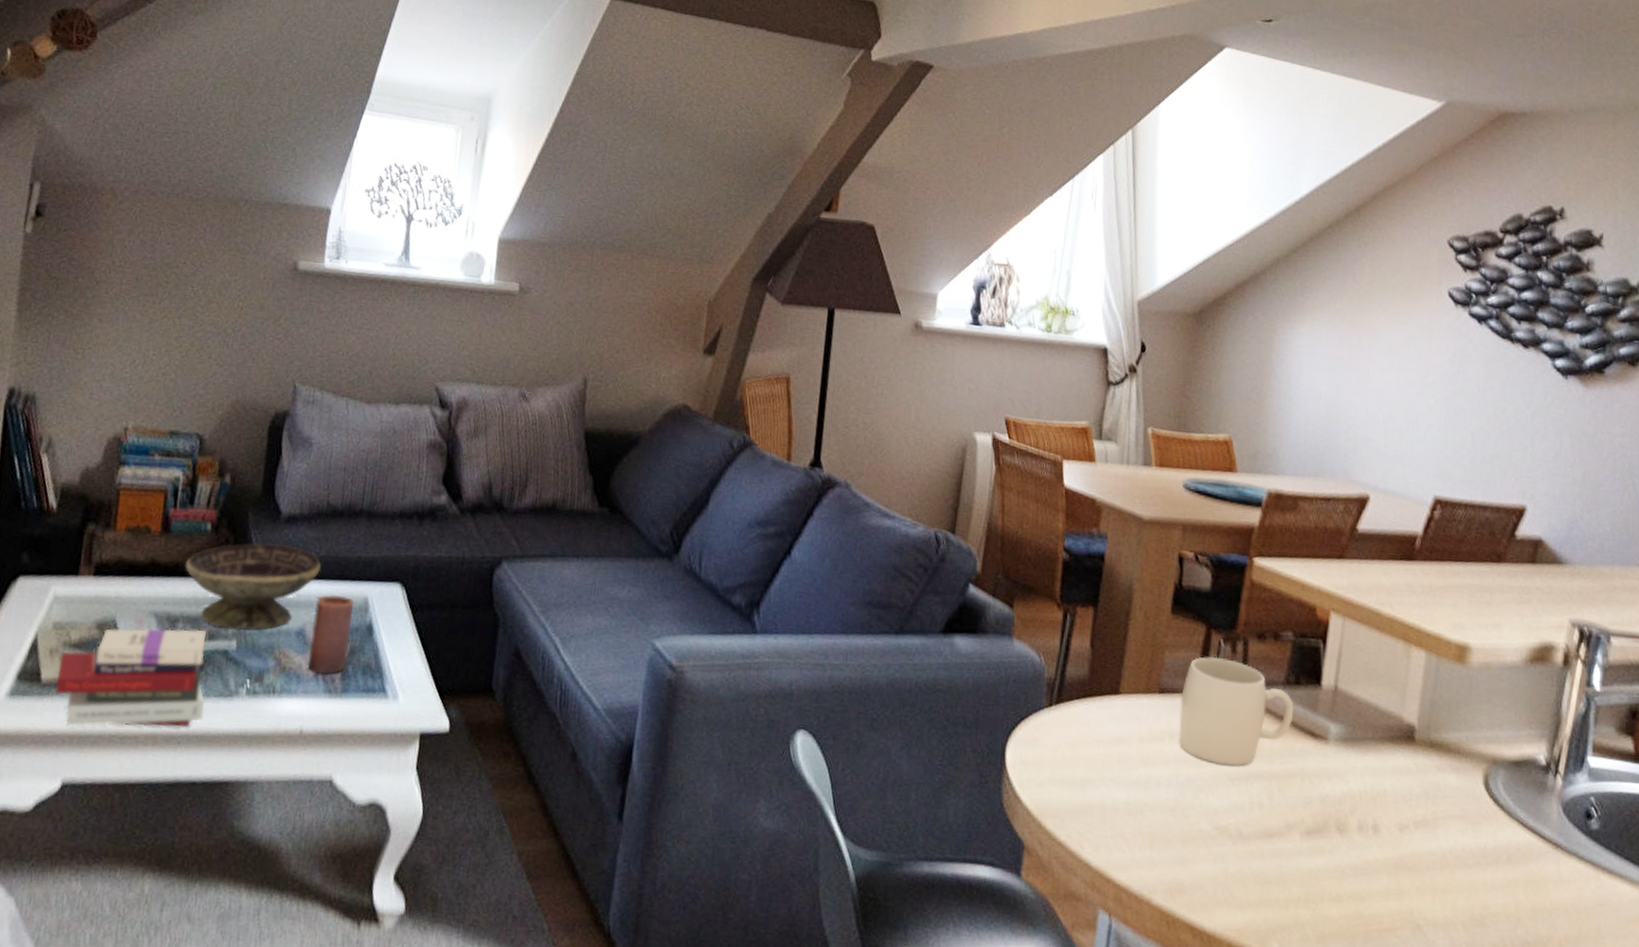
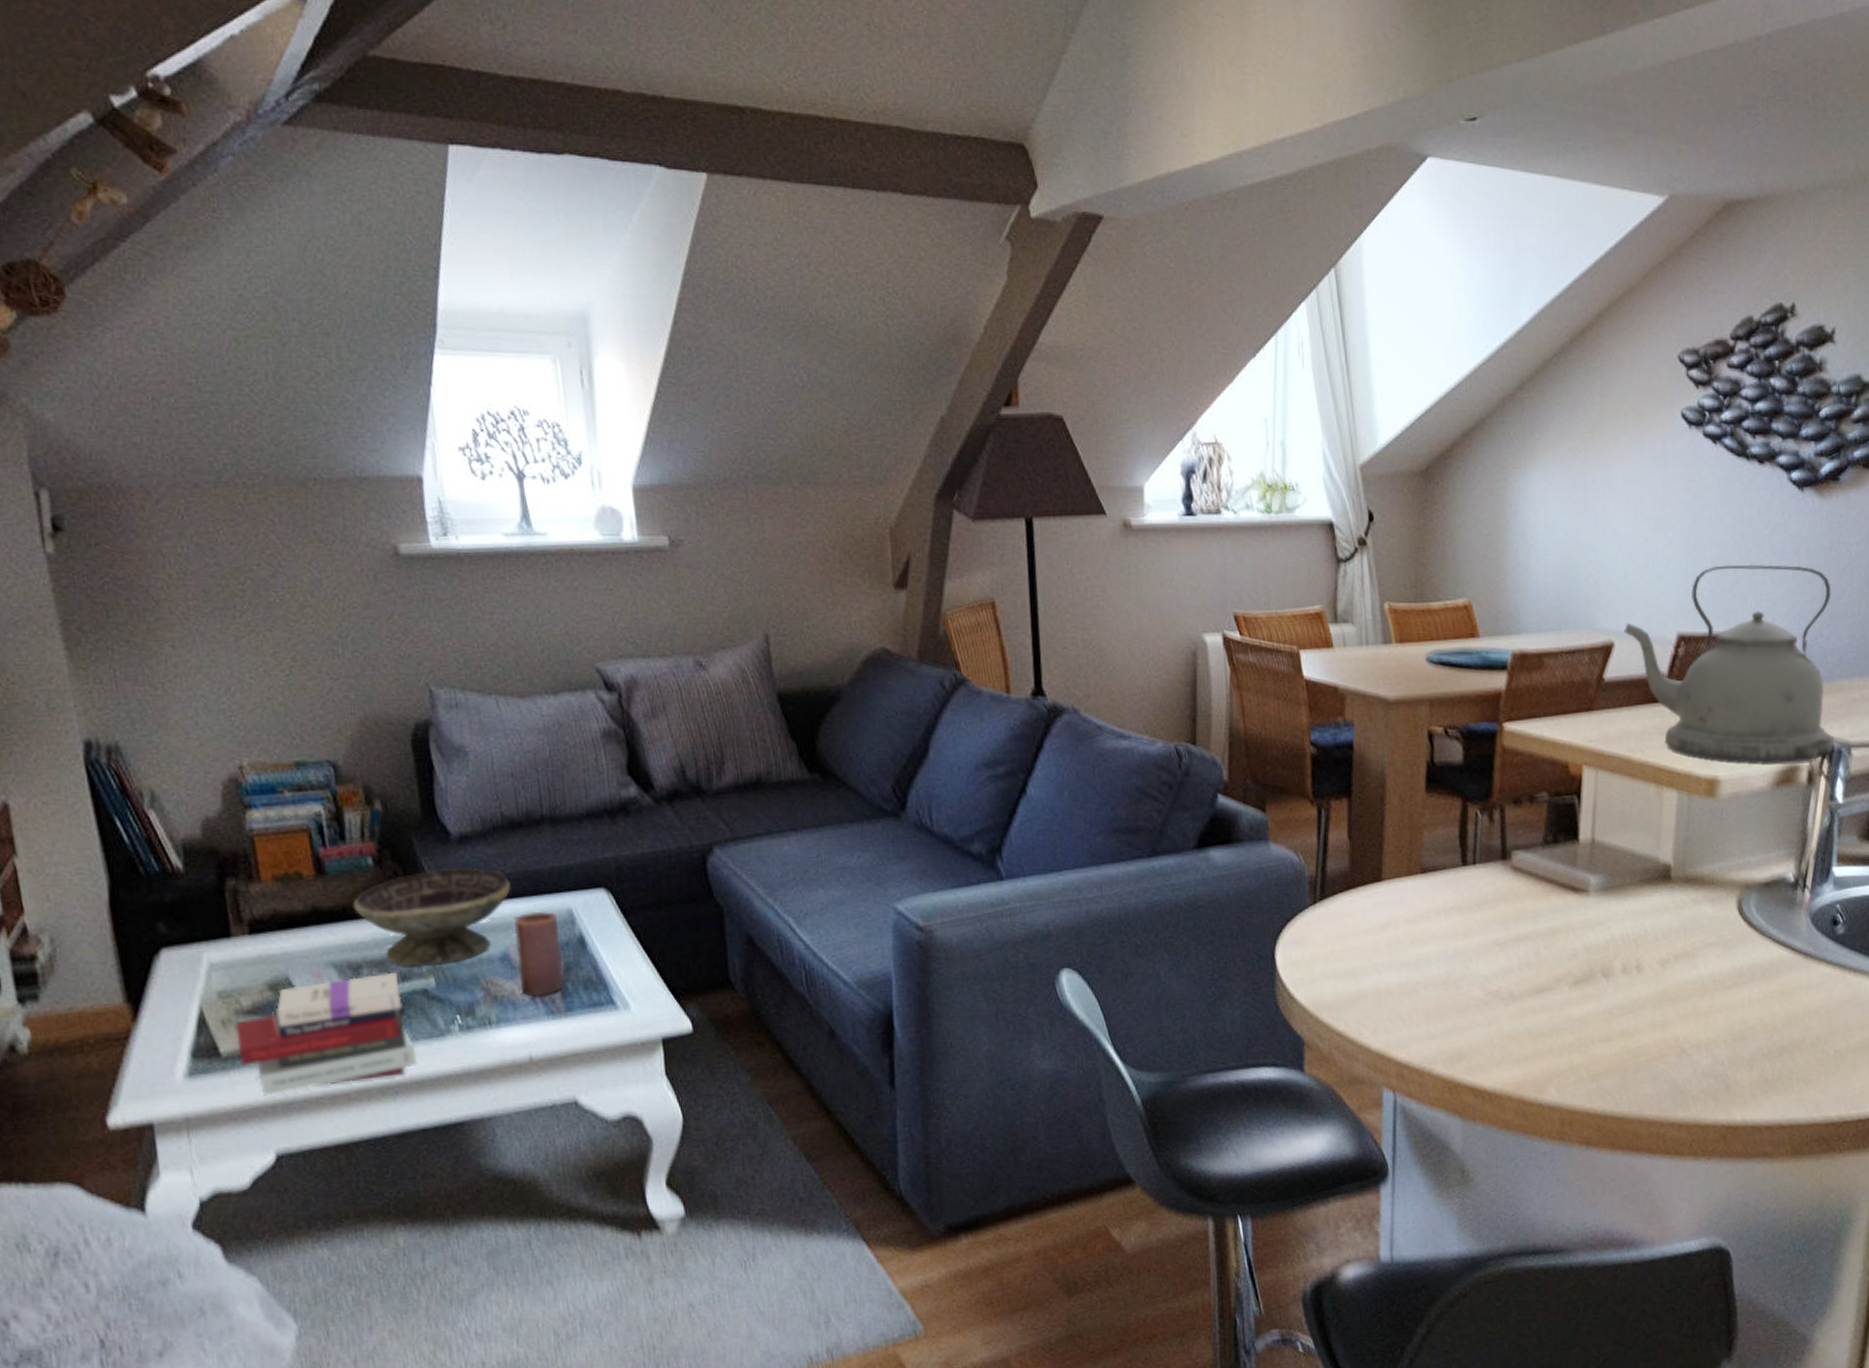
mug: present [1178,656,1294,766] -> none [1443,828,1554,932]
kettle: none [1380,437,1593,643] -> present [1624,564,1833,763]

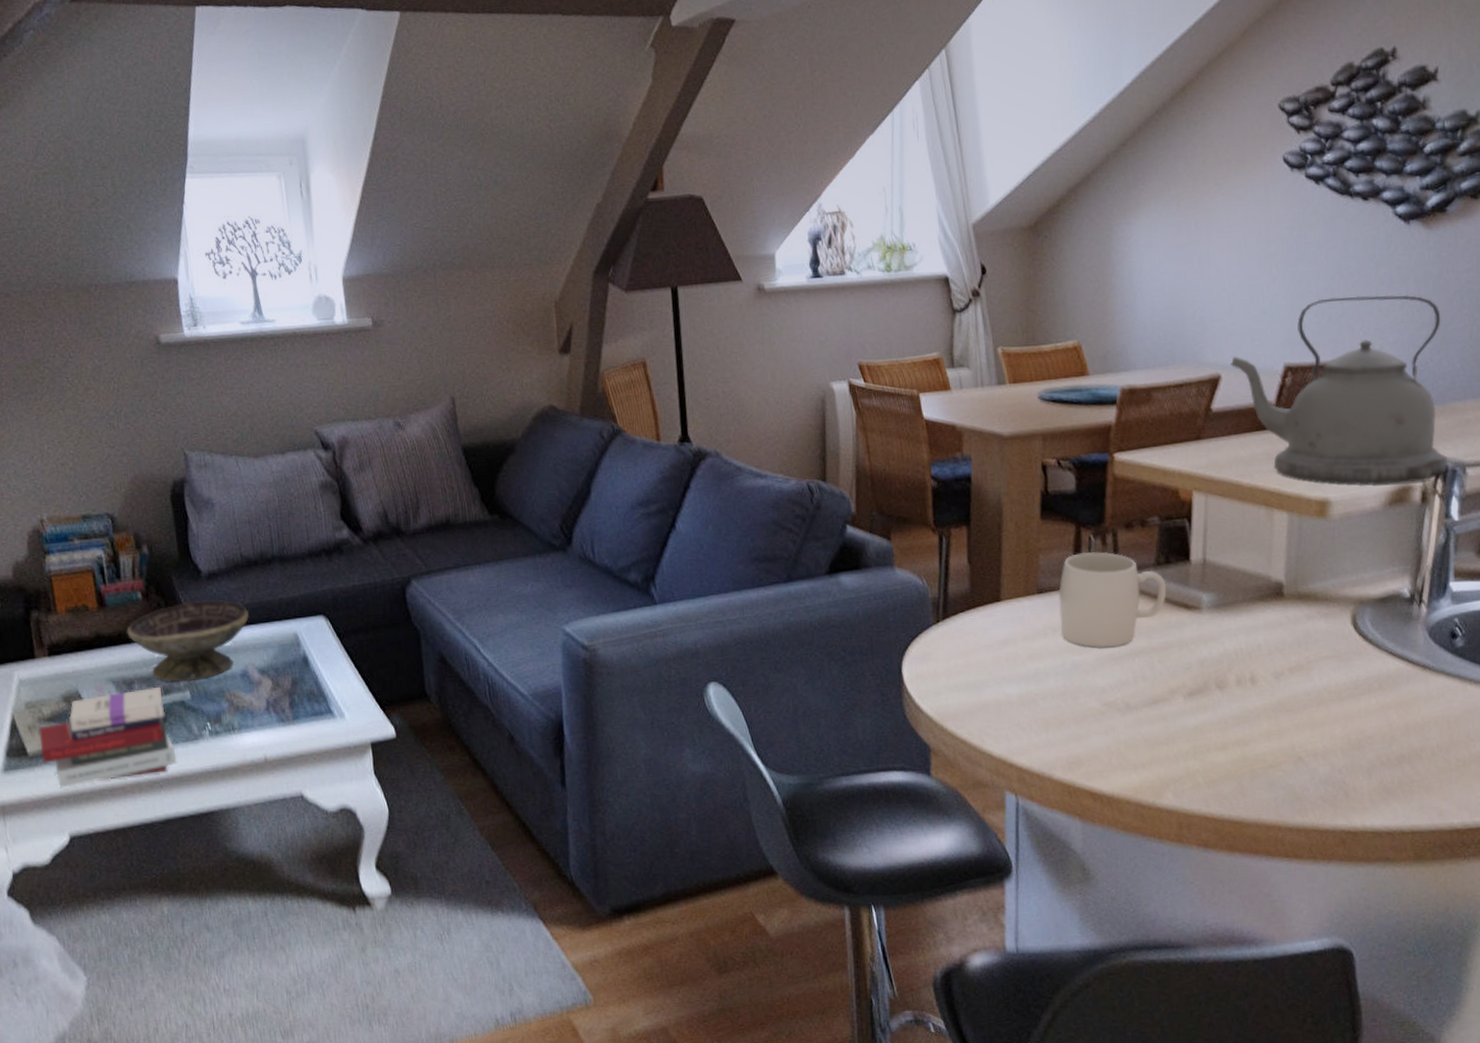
candle: present [514,911,564,997] -> none [252,635,292,707]
mug: none [1443,828,1554,932] -> present [1058,551,1167,648]

